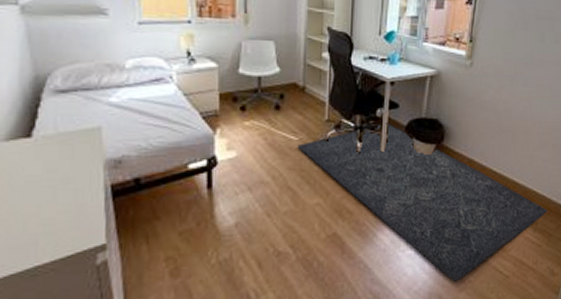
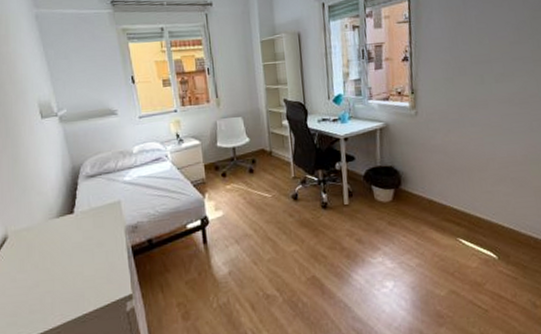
rug: present [296,123,548,283] -> none [271,174,518,318]

